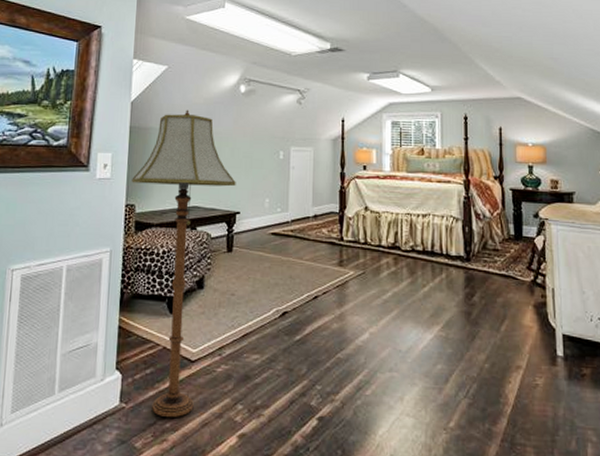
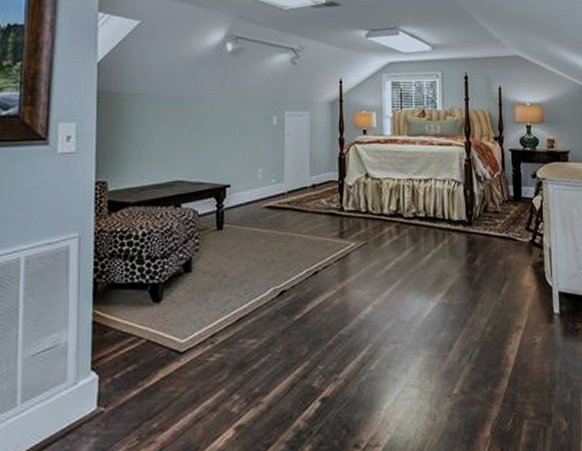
floor lamp: present [132,109,236,417] -> none [102,71,225,417]

